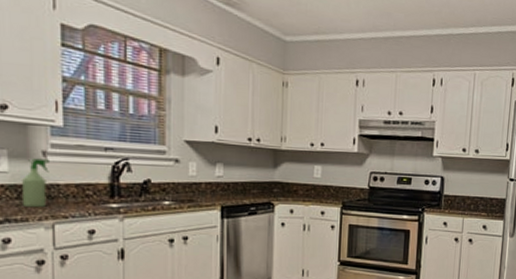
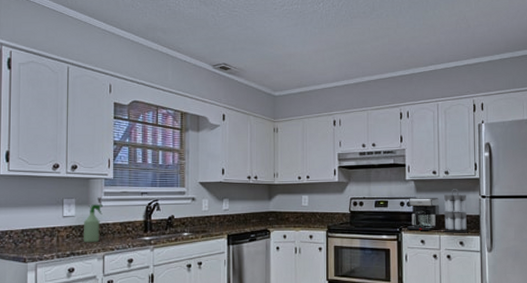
coffee maker: none [430,176,467,213] -> present [407,198,440,232]
spice rack: none [468,169,495,217] -> present [444,189,468,233]

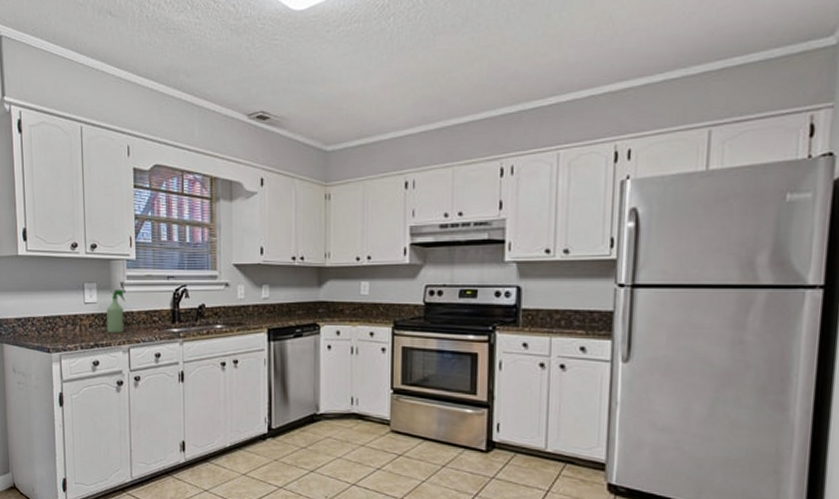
coffee maker: present [407,198,440,232] -> none [503,286,554,332]
spice rack: present [444,189,468,233] -> none [557,274,594,336]

